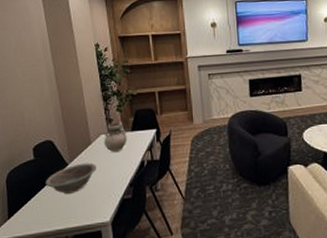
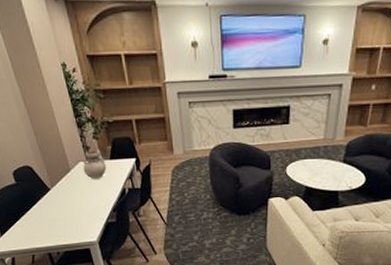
bowl: present [46,163,96,195] -> none [31,188,79,217]

